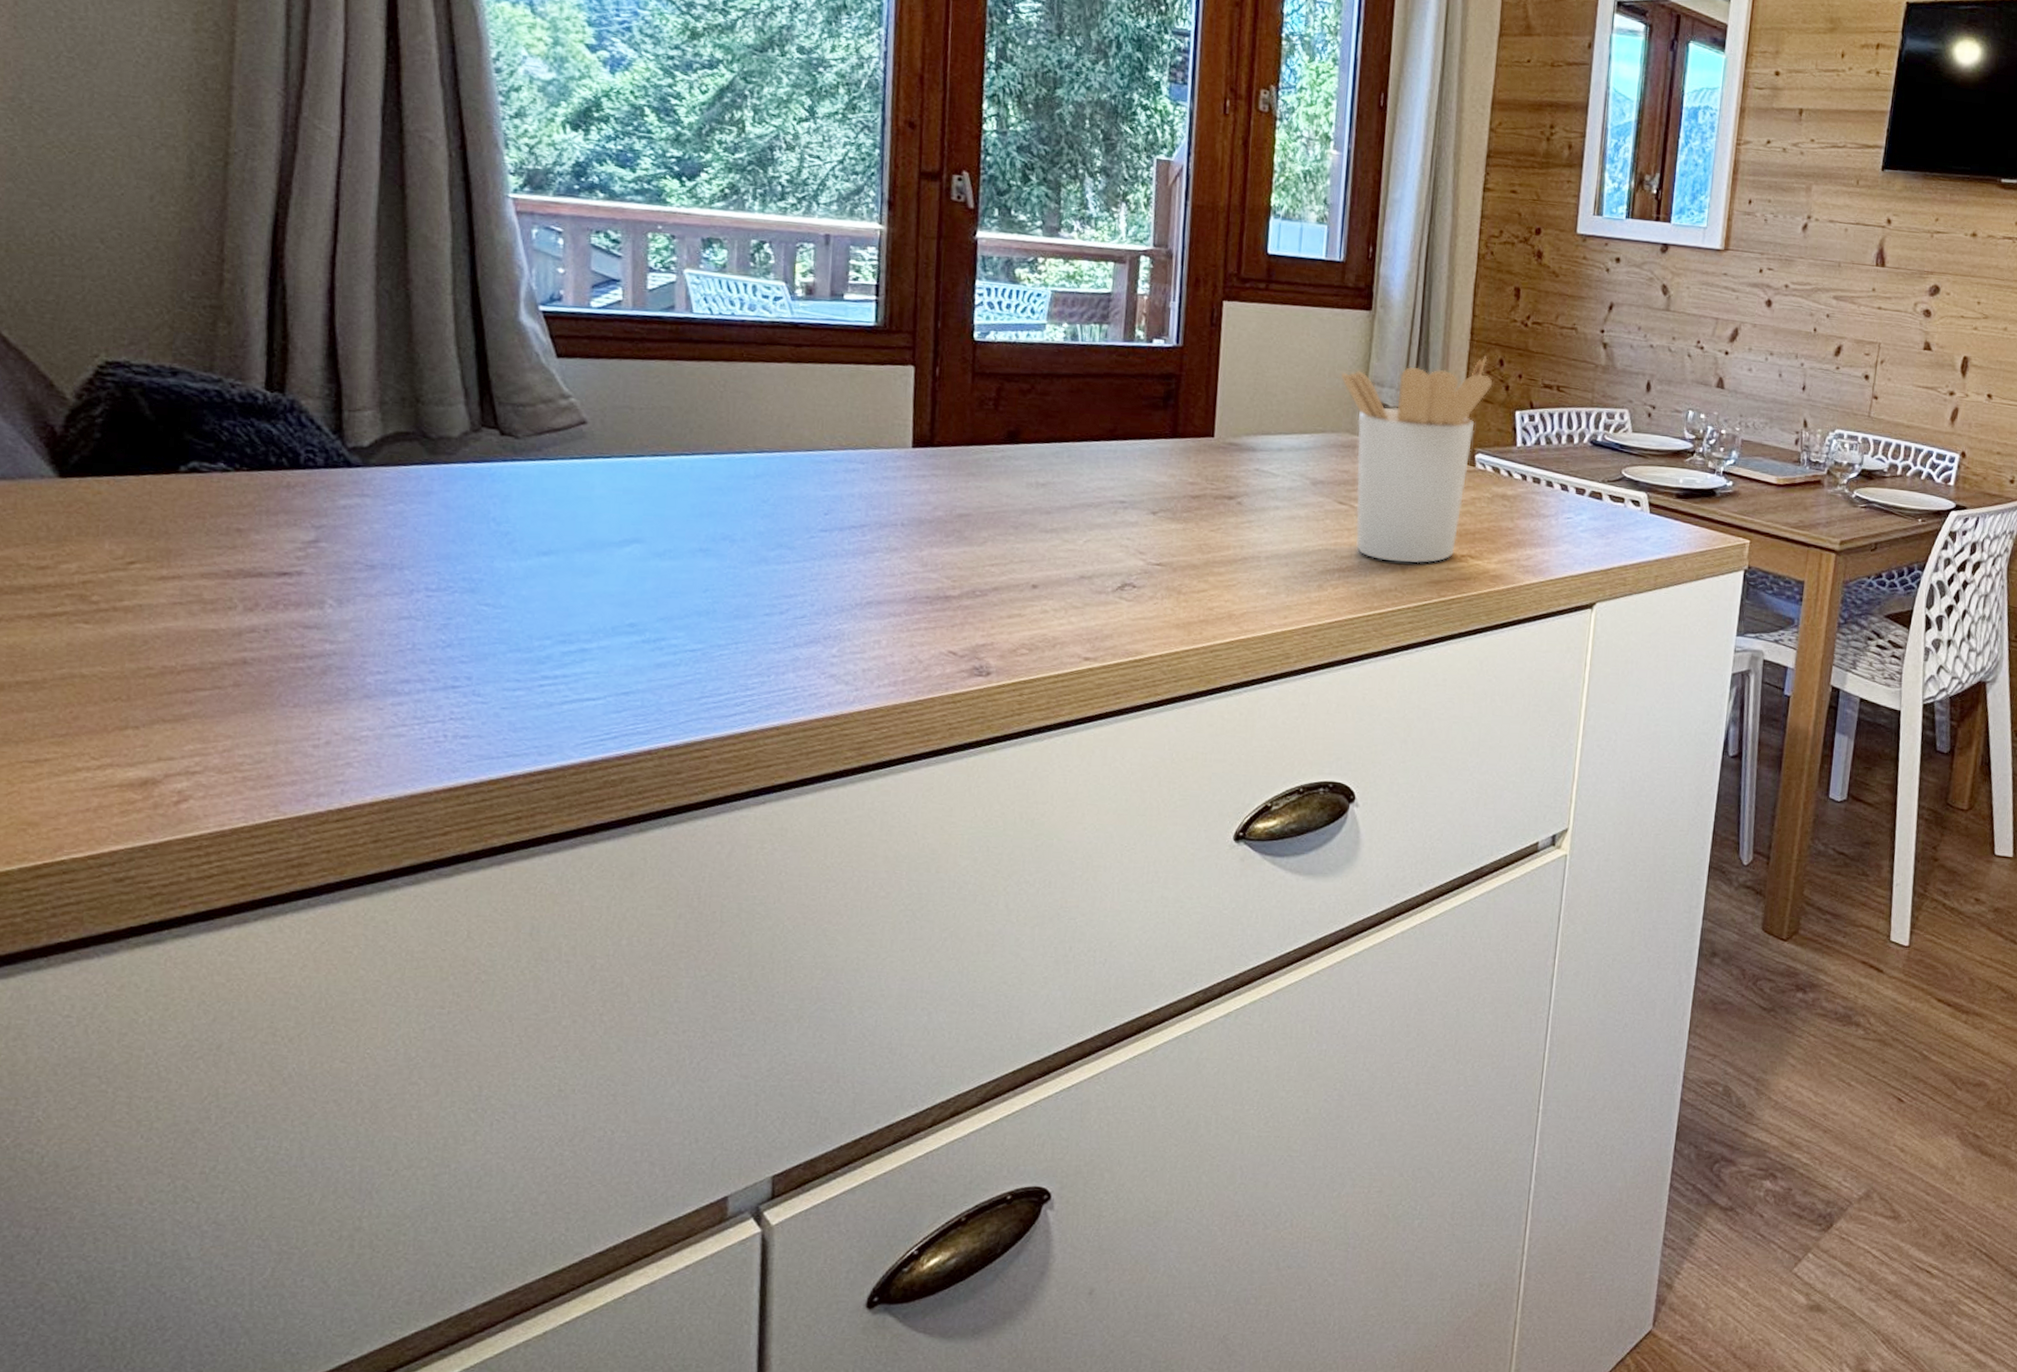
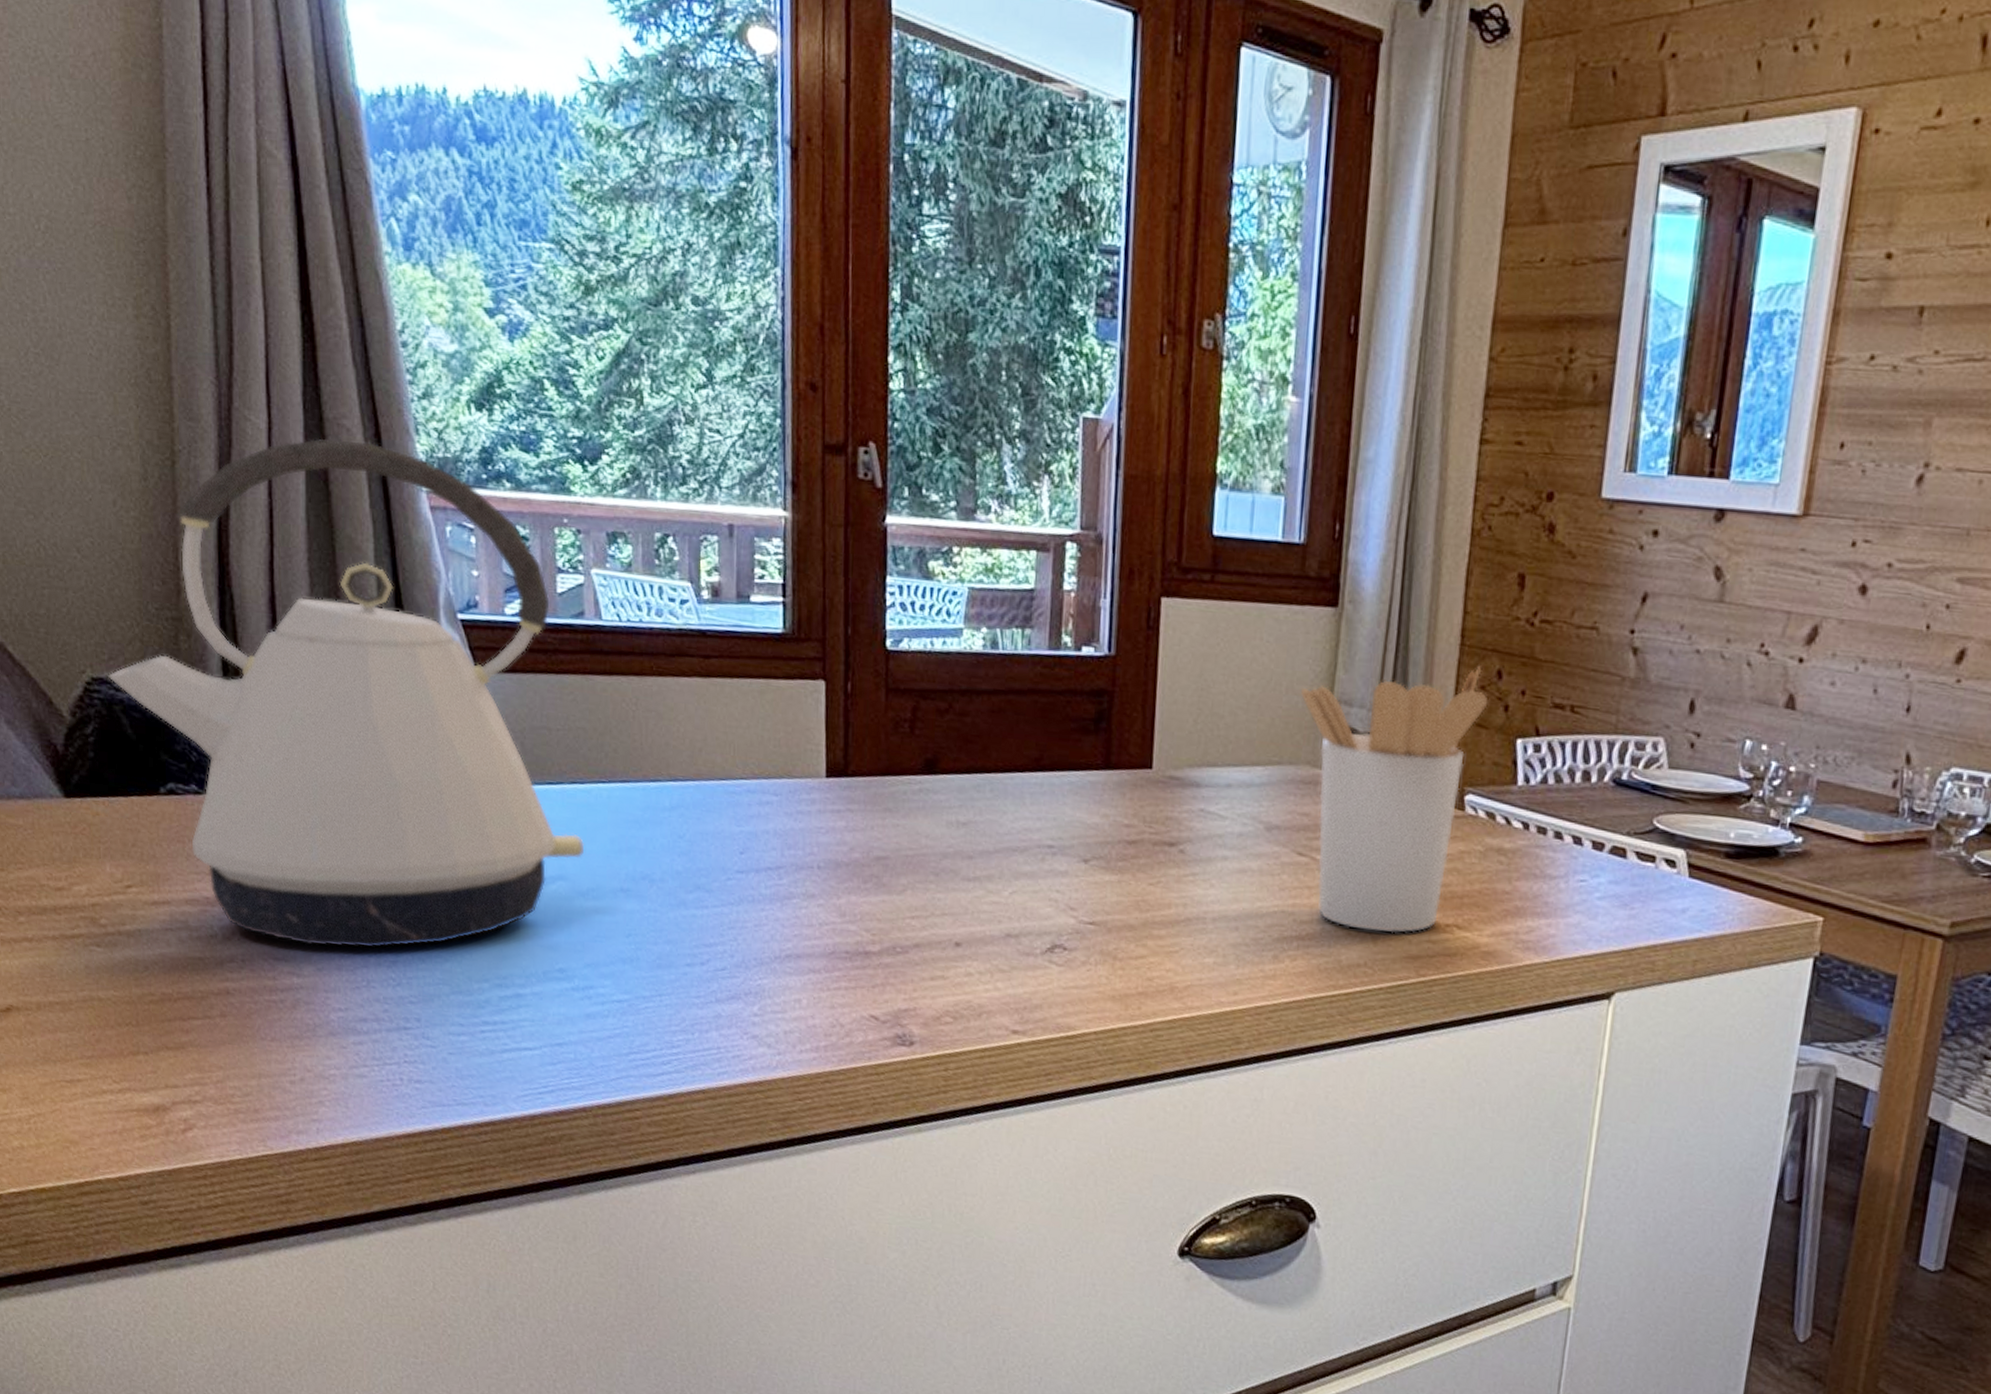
kettle: none [126,148,664,613] -> present [108,439,585,949]

